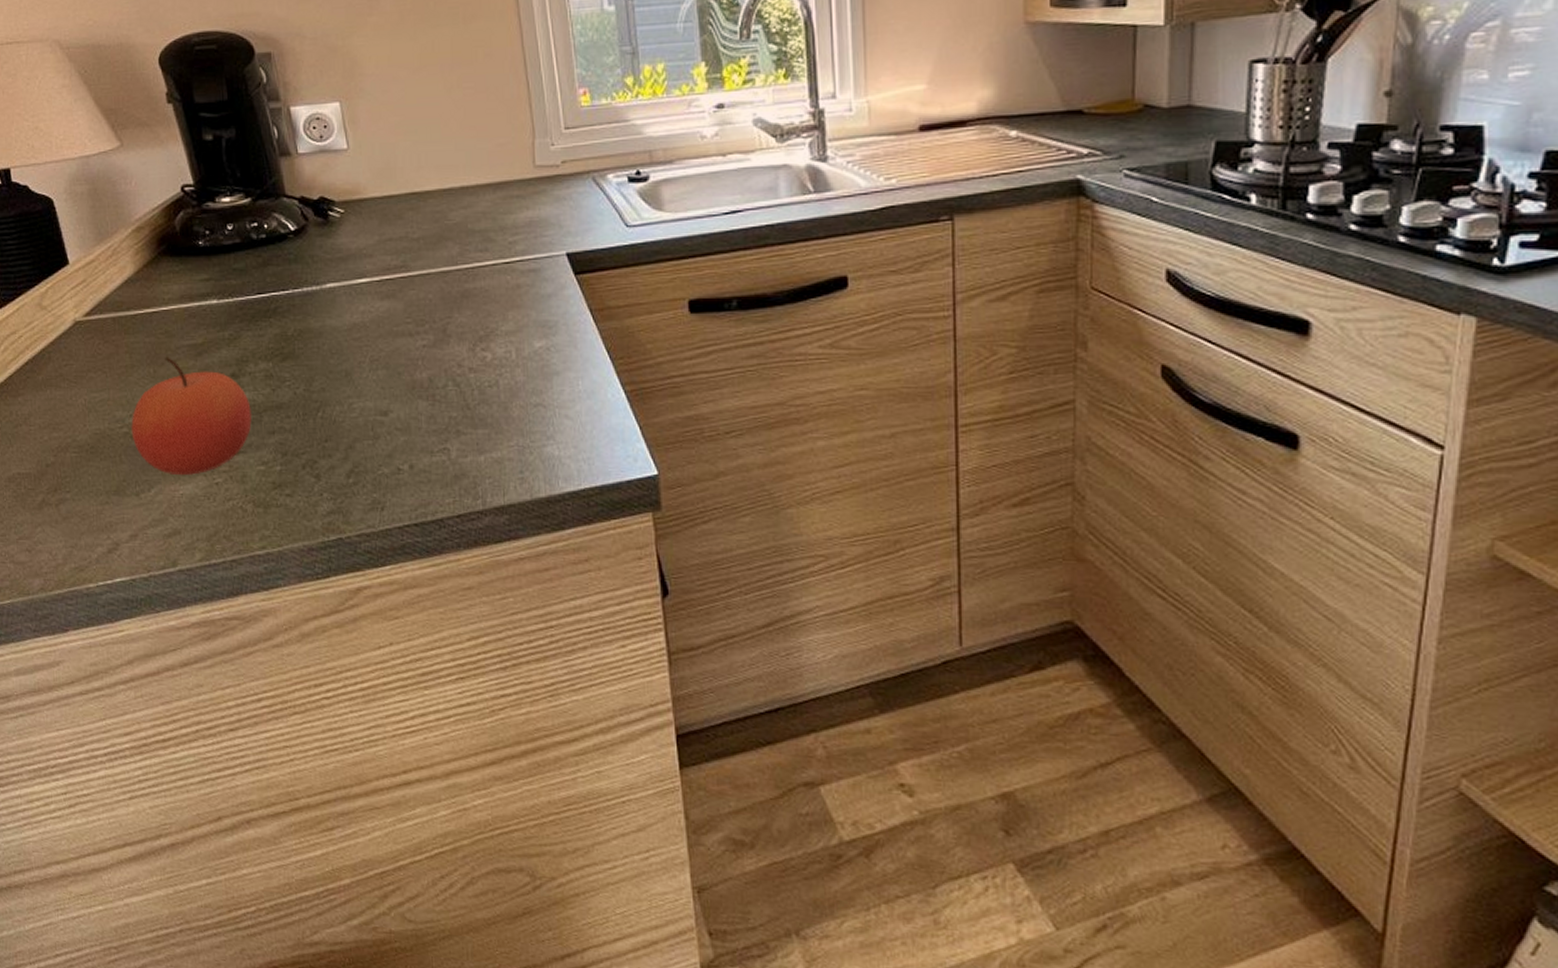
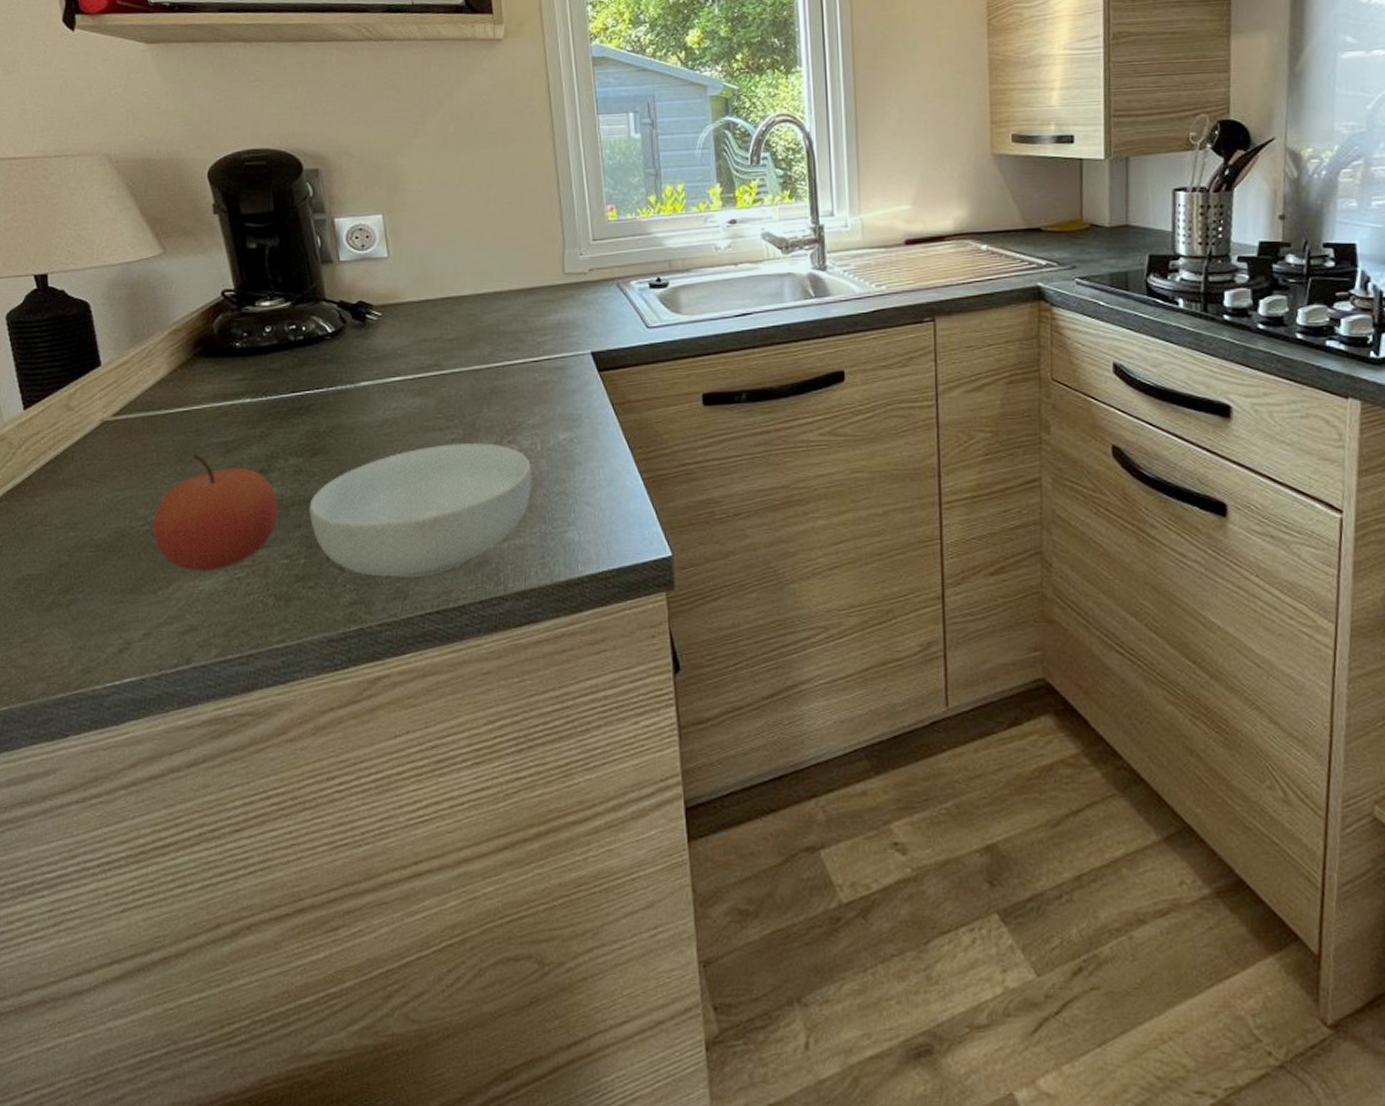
cereal bowl: none [282,349,507,489] -> present [309,442,531,578]

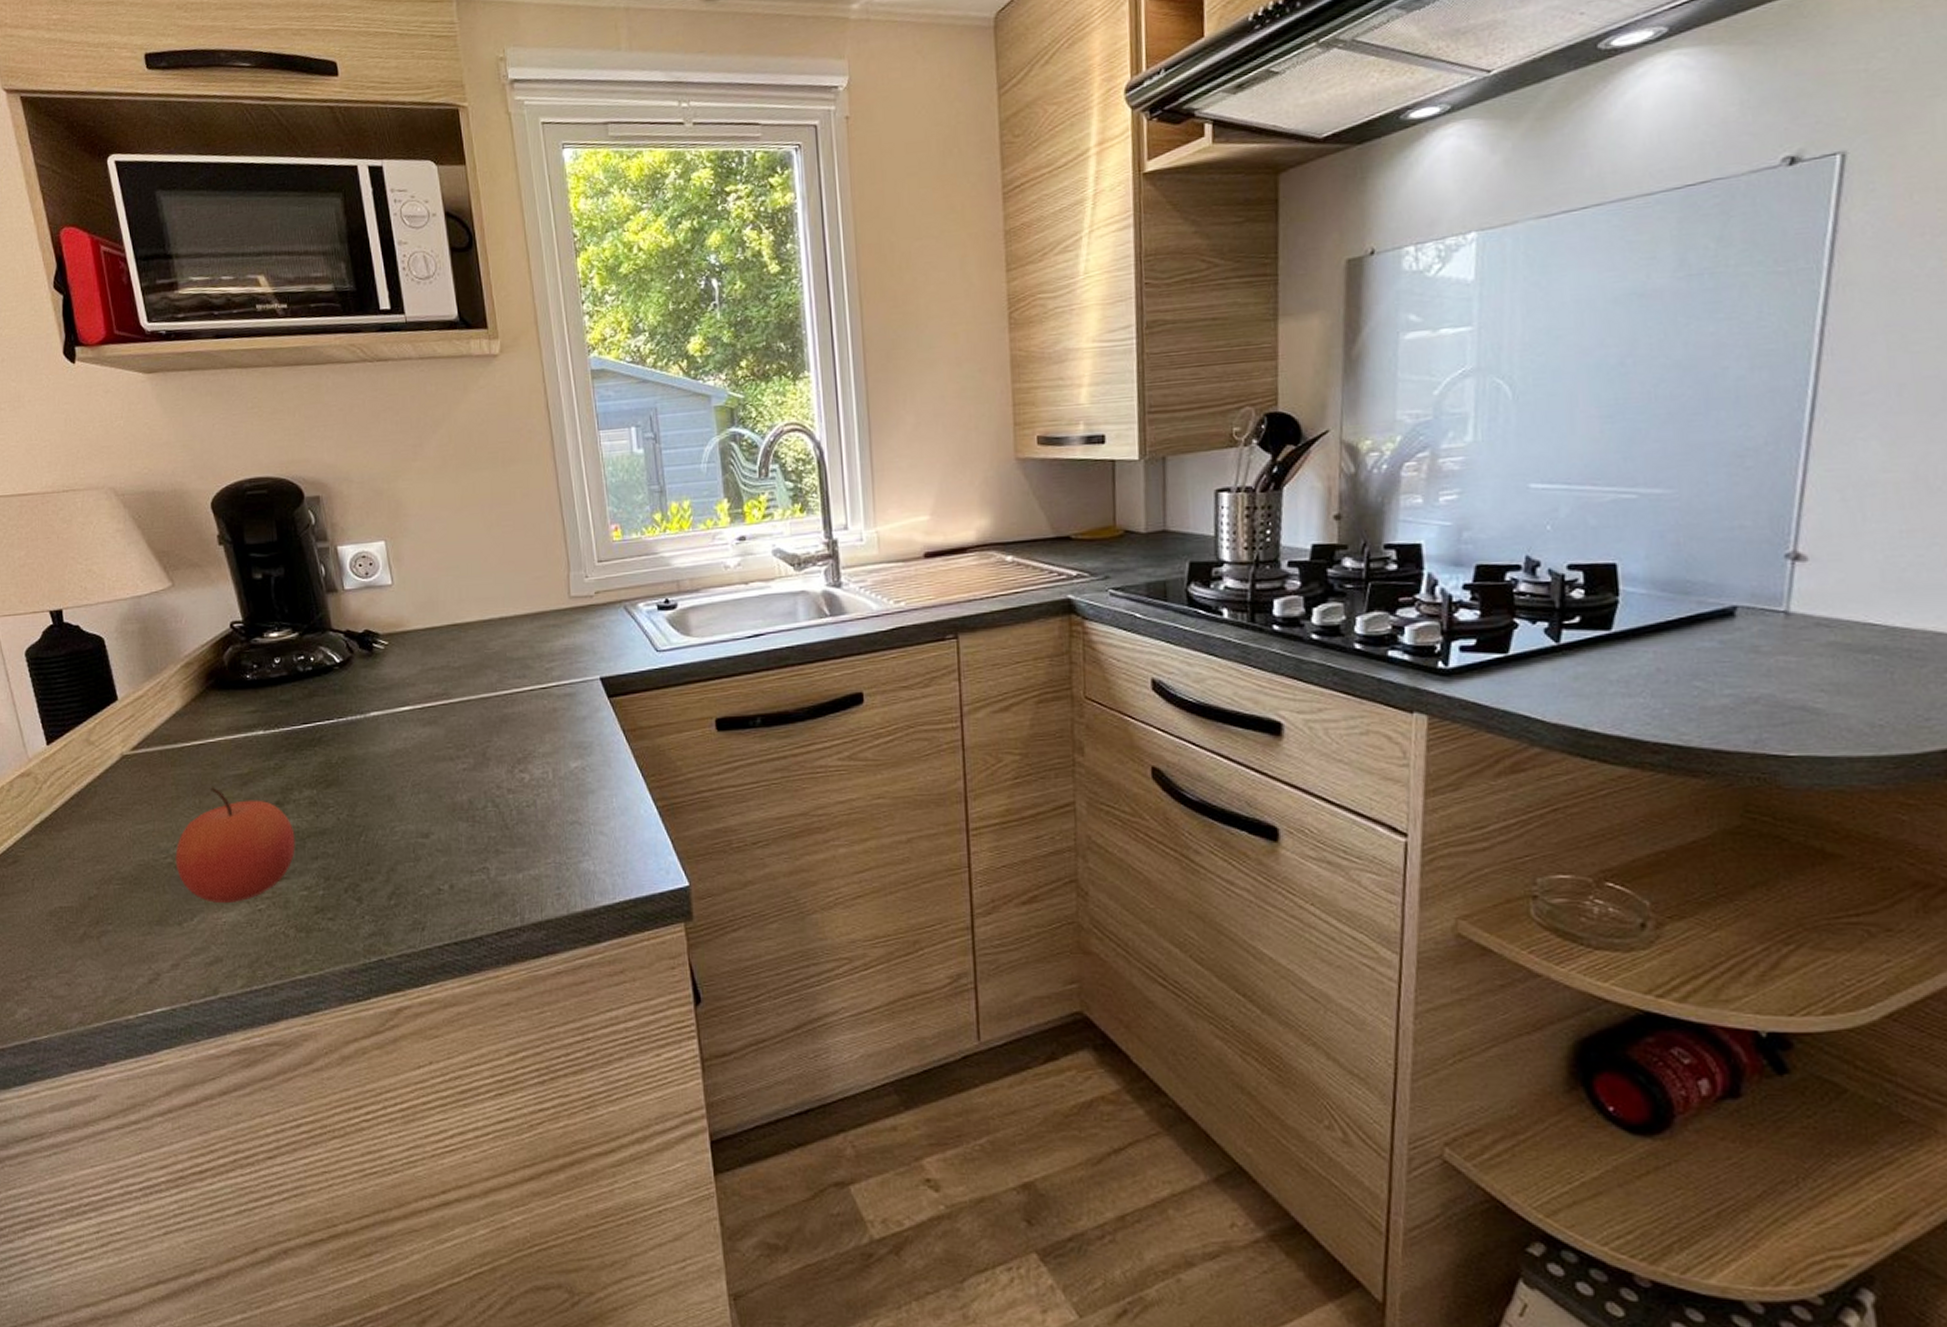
cereal bowl: present [309,442,531,578] -> none [325,771,544,910]

